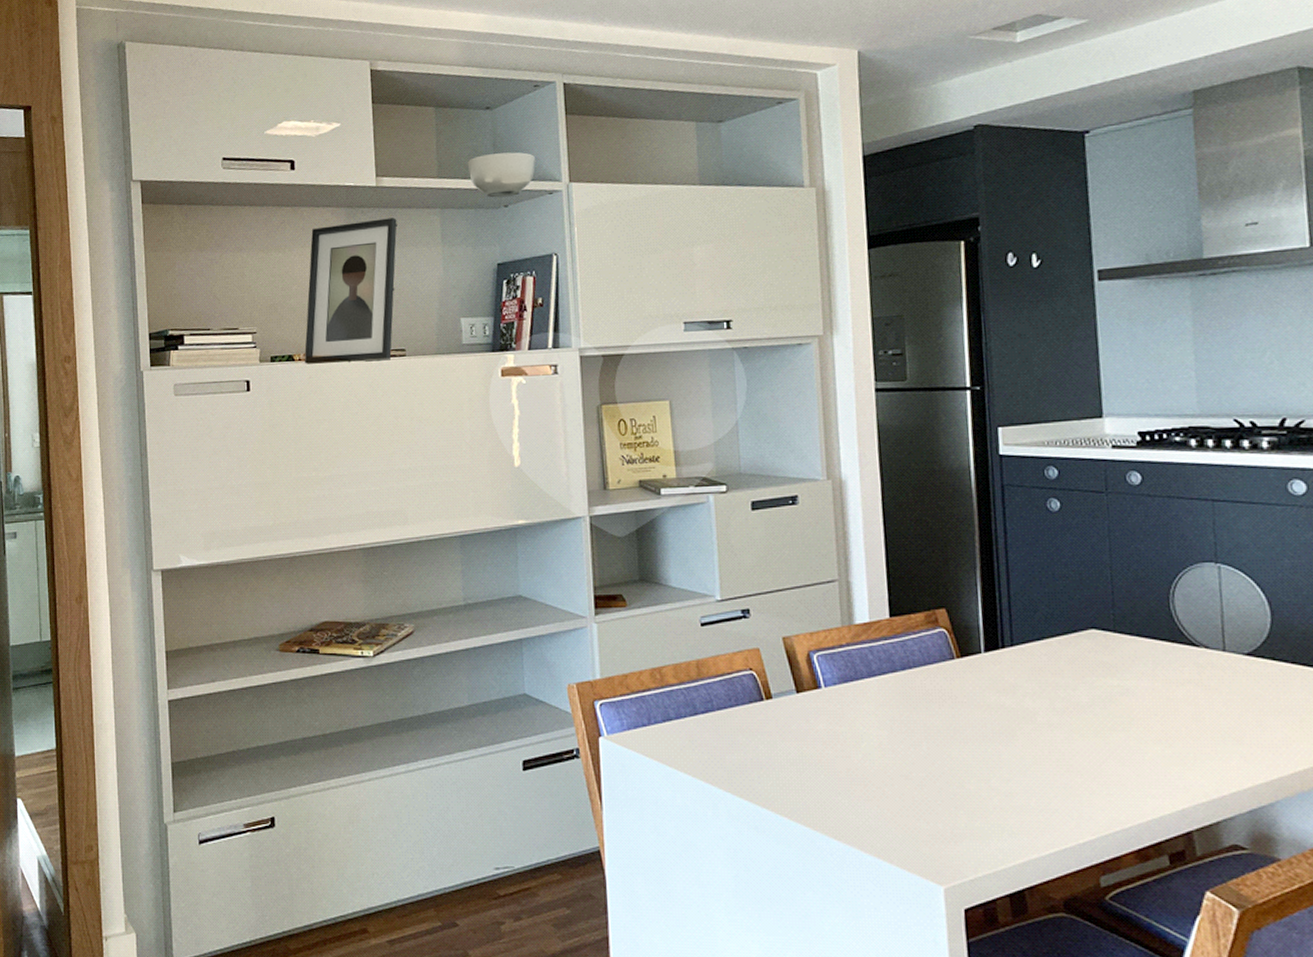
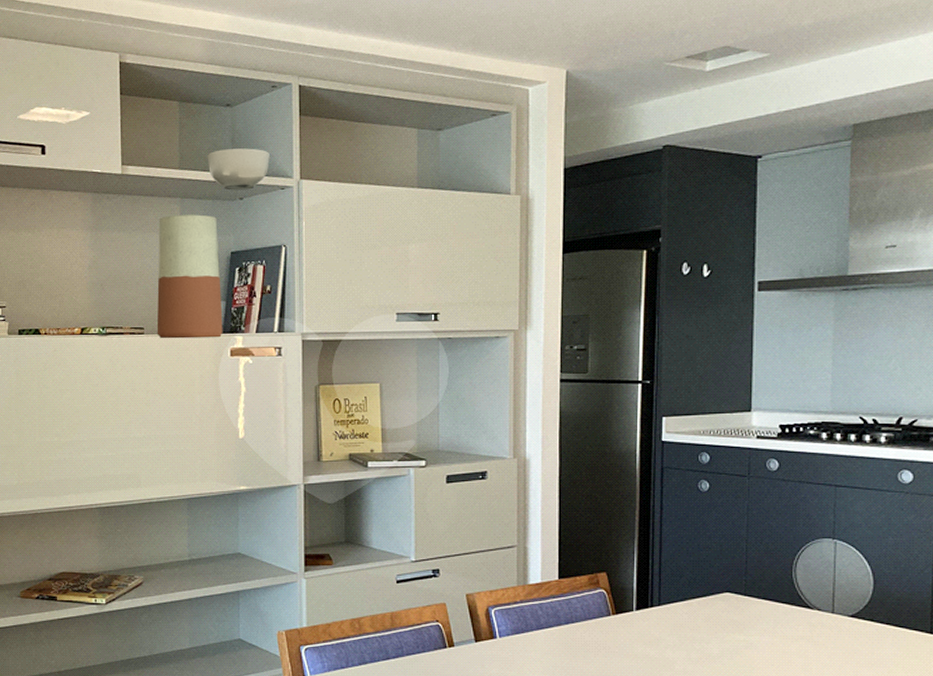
picture frame: present [304,218,397,364] -> none [49,204,140,338]
vase: none [417,225,492,361] -> present [157,214,223,339]

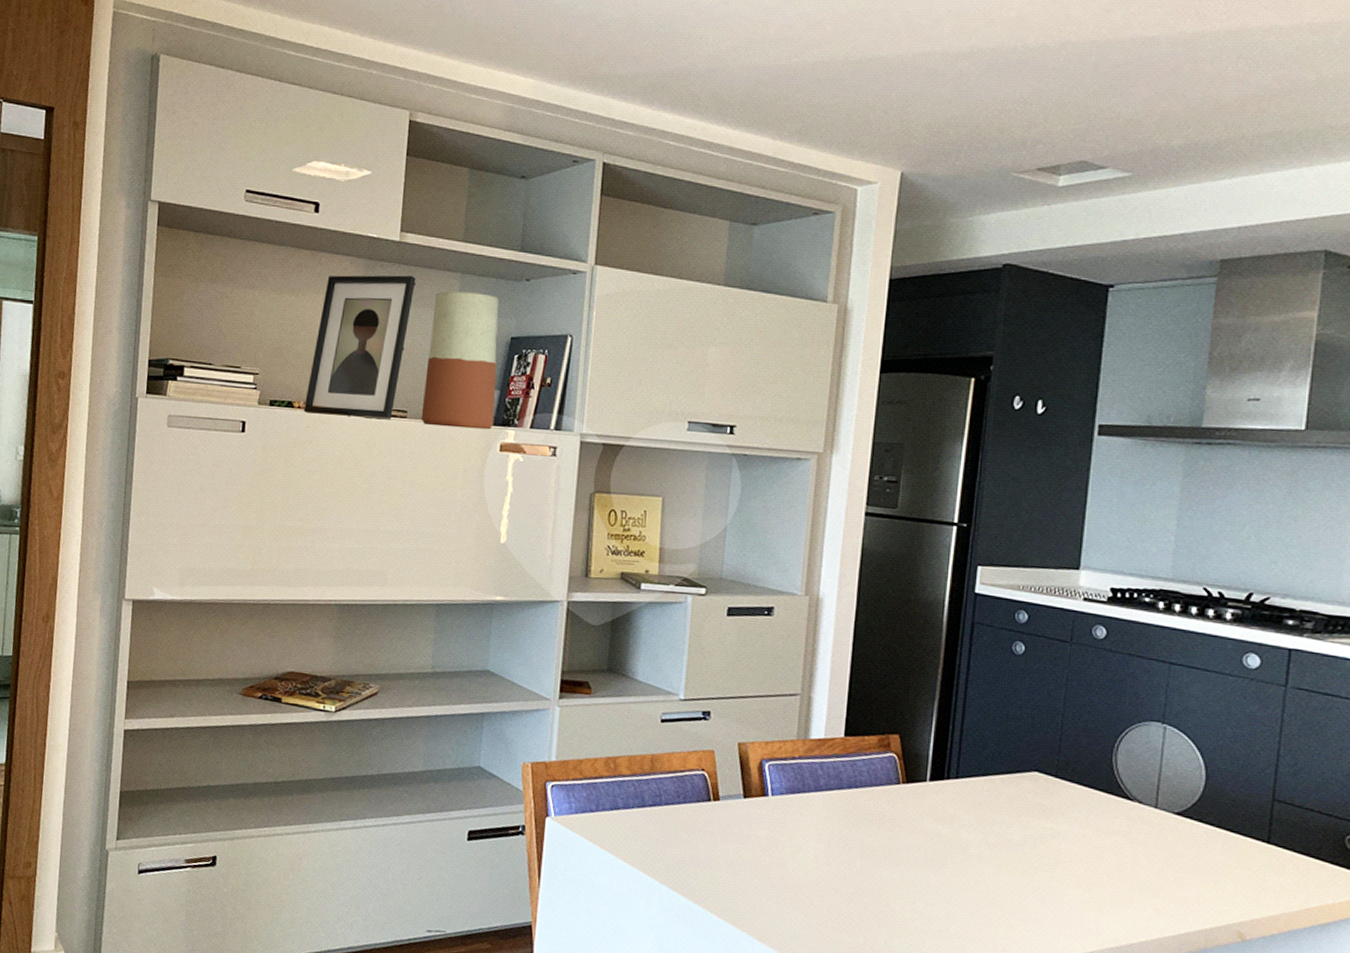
picture frame: none [49,204,140,338] -> present [303,275,416,419]
bowl: present [207,148,270,191] -> none [494,224,564,271]

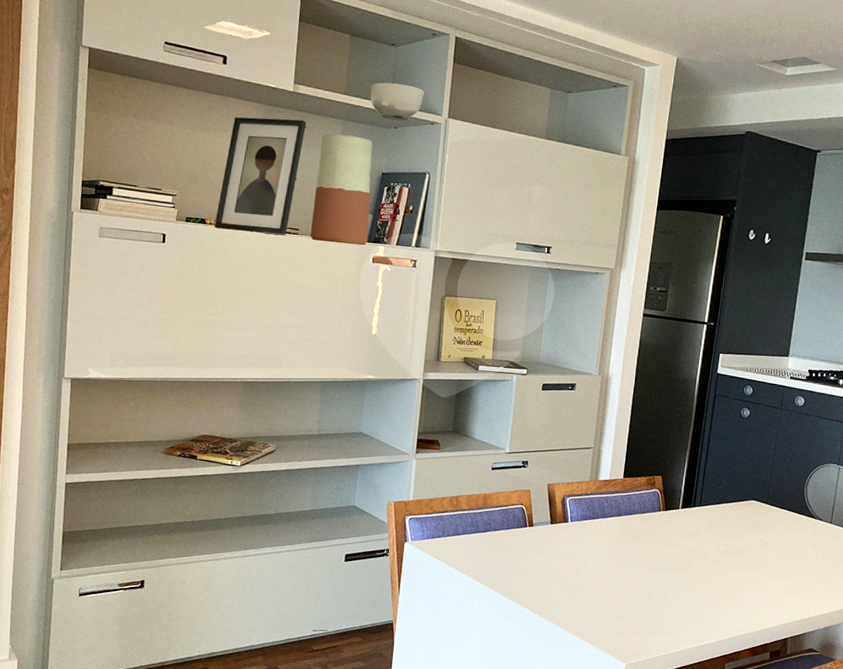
bowl: none [494,224,564,271] -> present [370,82,424,121]

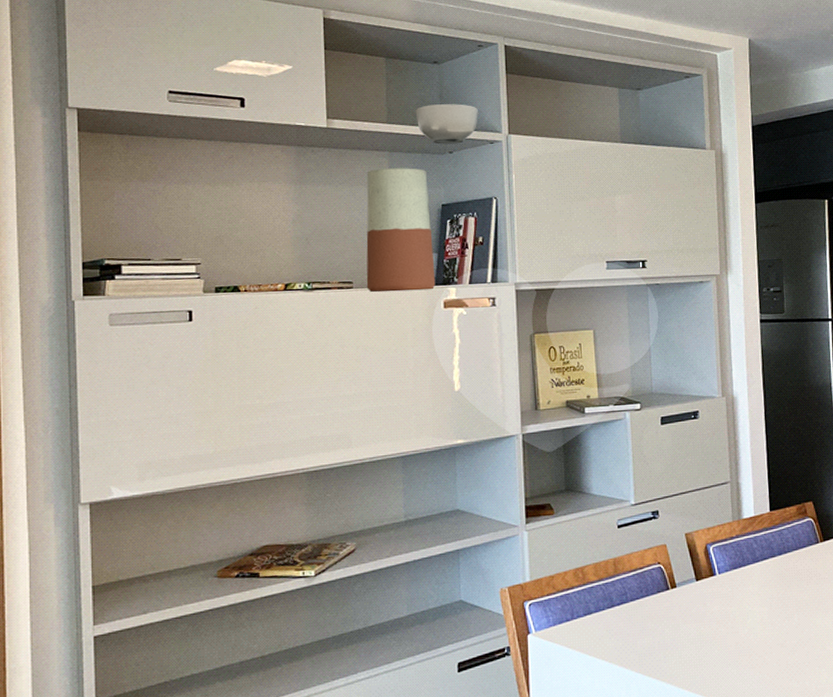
picture frame: present [214,117,307,235] -> none [250,158,347,295]

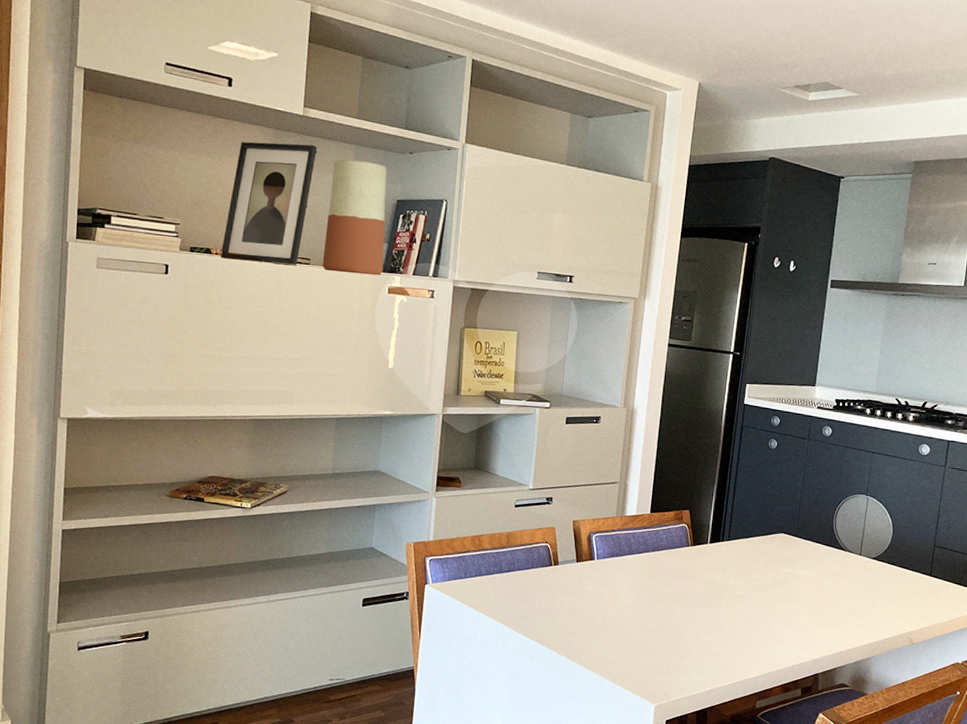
picture frame: none [250,158,347,295] -> present [220,142,317,265]
bowl: present [415,104,478,145] -> none [383,106,440,146]

